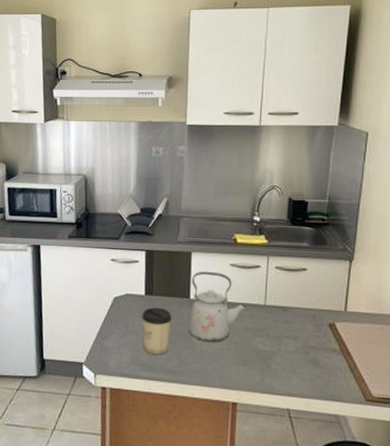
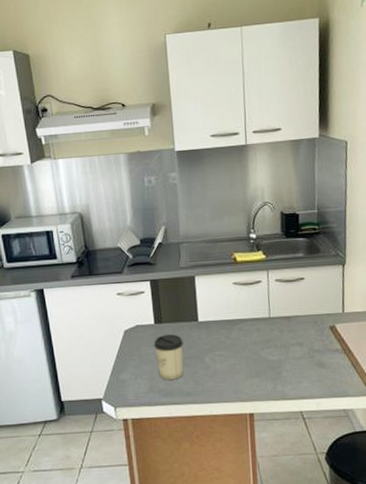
kettle: present [189,271,247,343] -> none [197,292,253,361]

